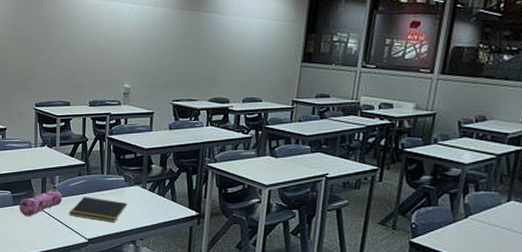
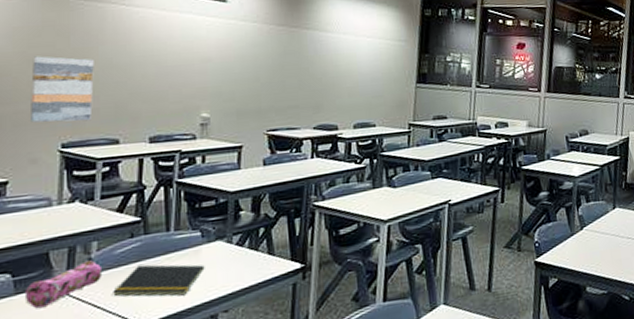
wall art: none [16,38,53,88] -> present [31,56,94,123]

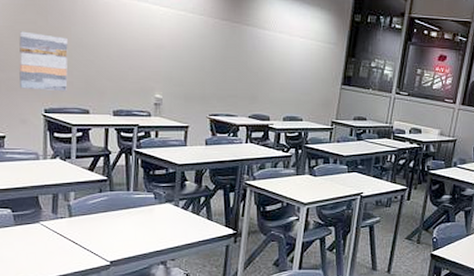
pencil case: present [24,260,103,309] -> none [21,207,79,239]
notepad: present [113,264,205,297] -> none [87,215,157,243]

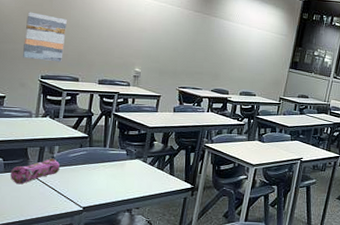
pencil case: none [21,207,79,239] -> present [10,158,60,185]

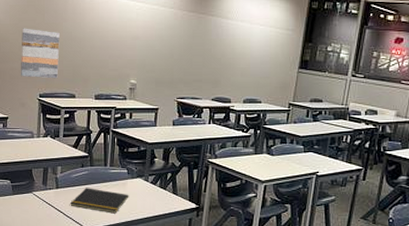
pencil case: present [10,158,60,185] -> none [18,179,64,207]
notepad: none [65,167,127,193] -> present [70,188,129,214]

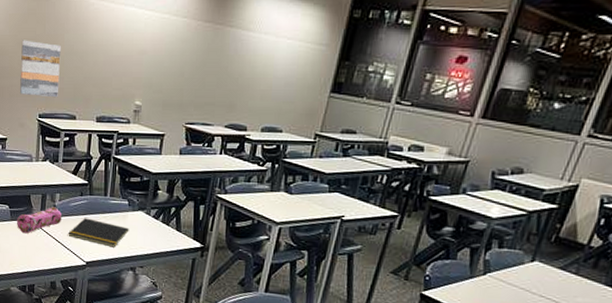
pencil case: none [18,179,64,207] -> present [16,207,62,234]

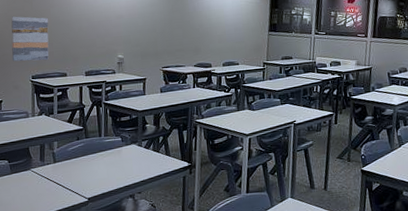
pencil case: present [16,207,62,234] -> none [16,154,62,184]
notepad: present [68,218,129,248] -> none [68,158,125,181]

